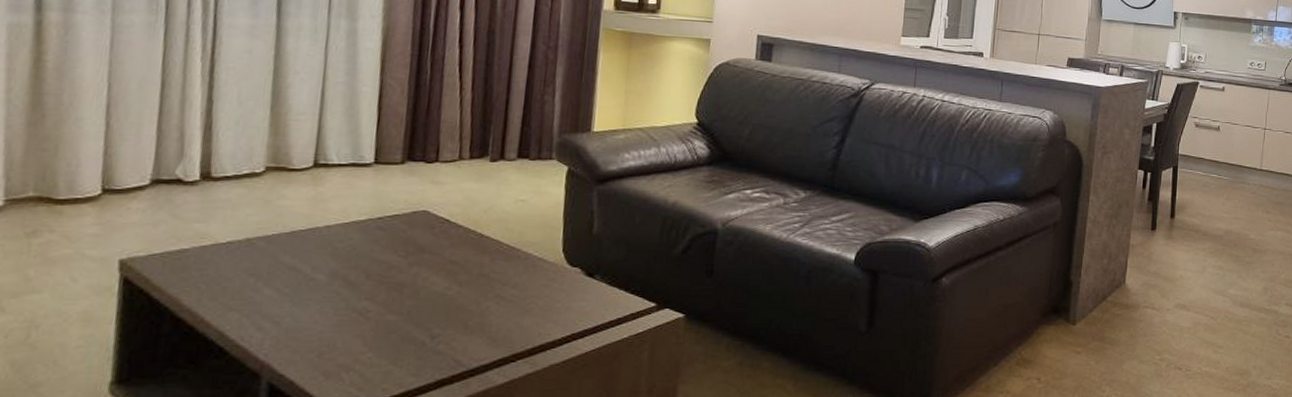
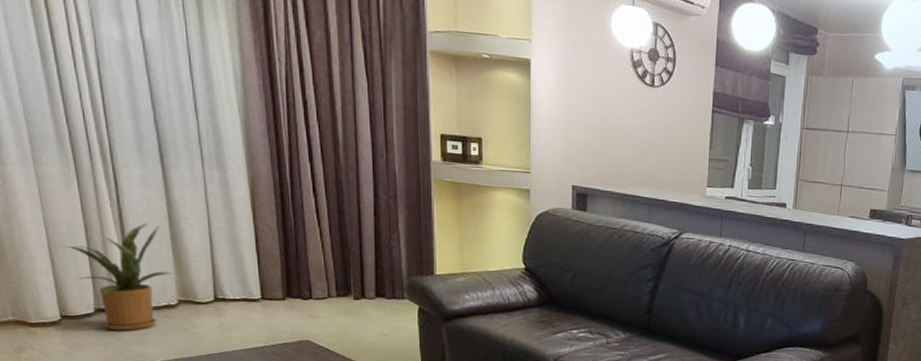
house plant: none [119,77,267,206] -> present [57,222,174,331]

